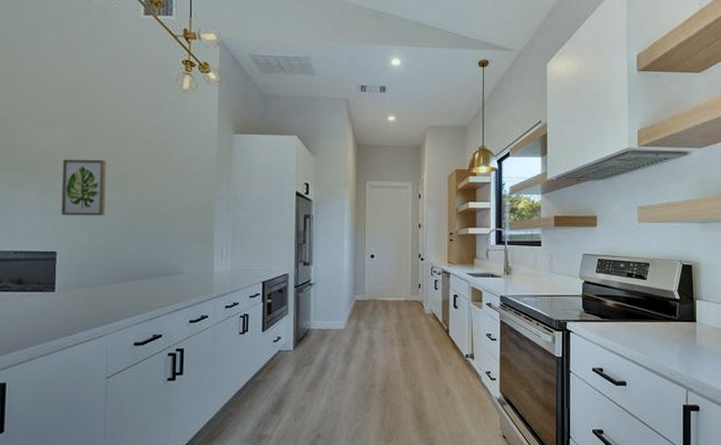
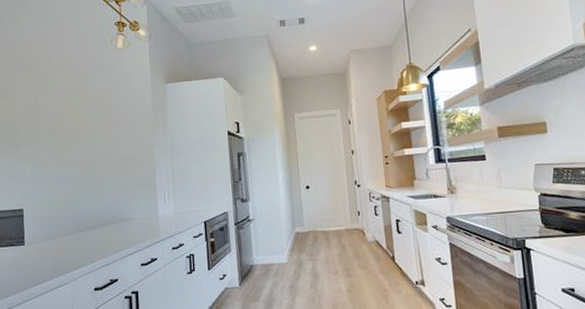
wall art: present [61,159,106,216] -> none [22,121,61,176]

